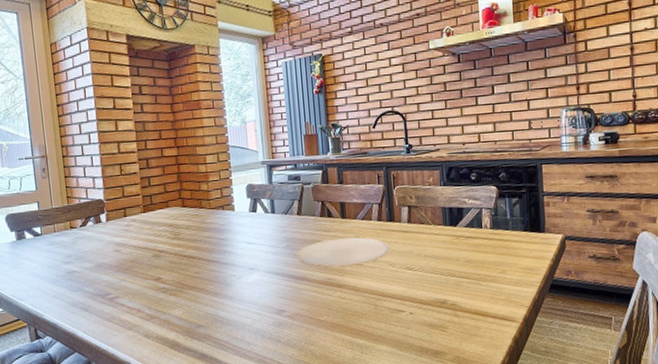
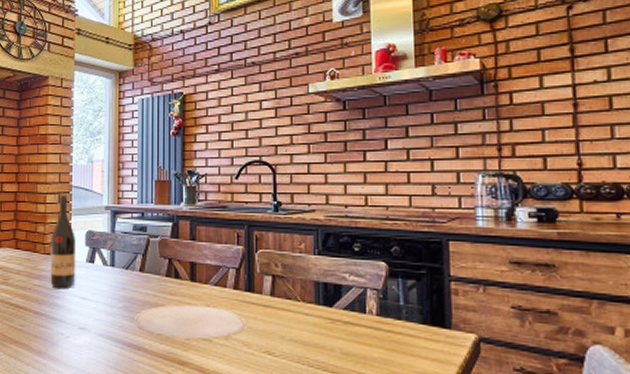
wine bottle: none [214,154,242,238] -> present [50,194,77,289]

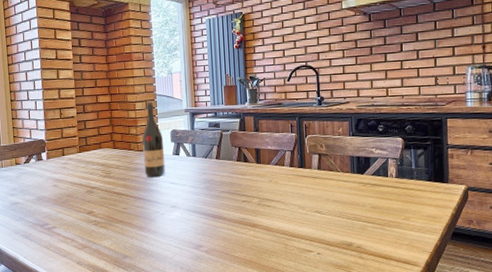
plate: present [135,304,247,341] -> none [214,181,301,208]

